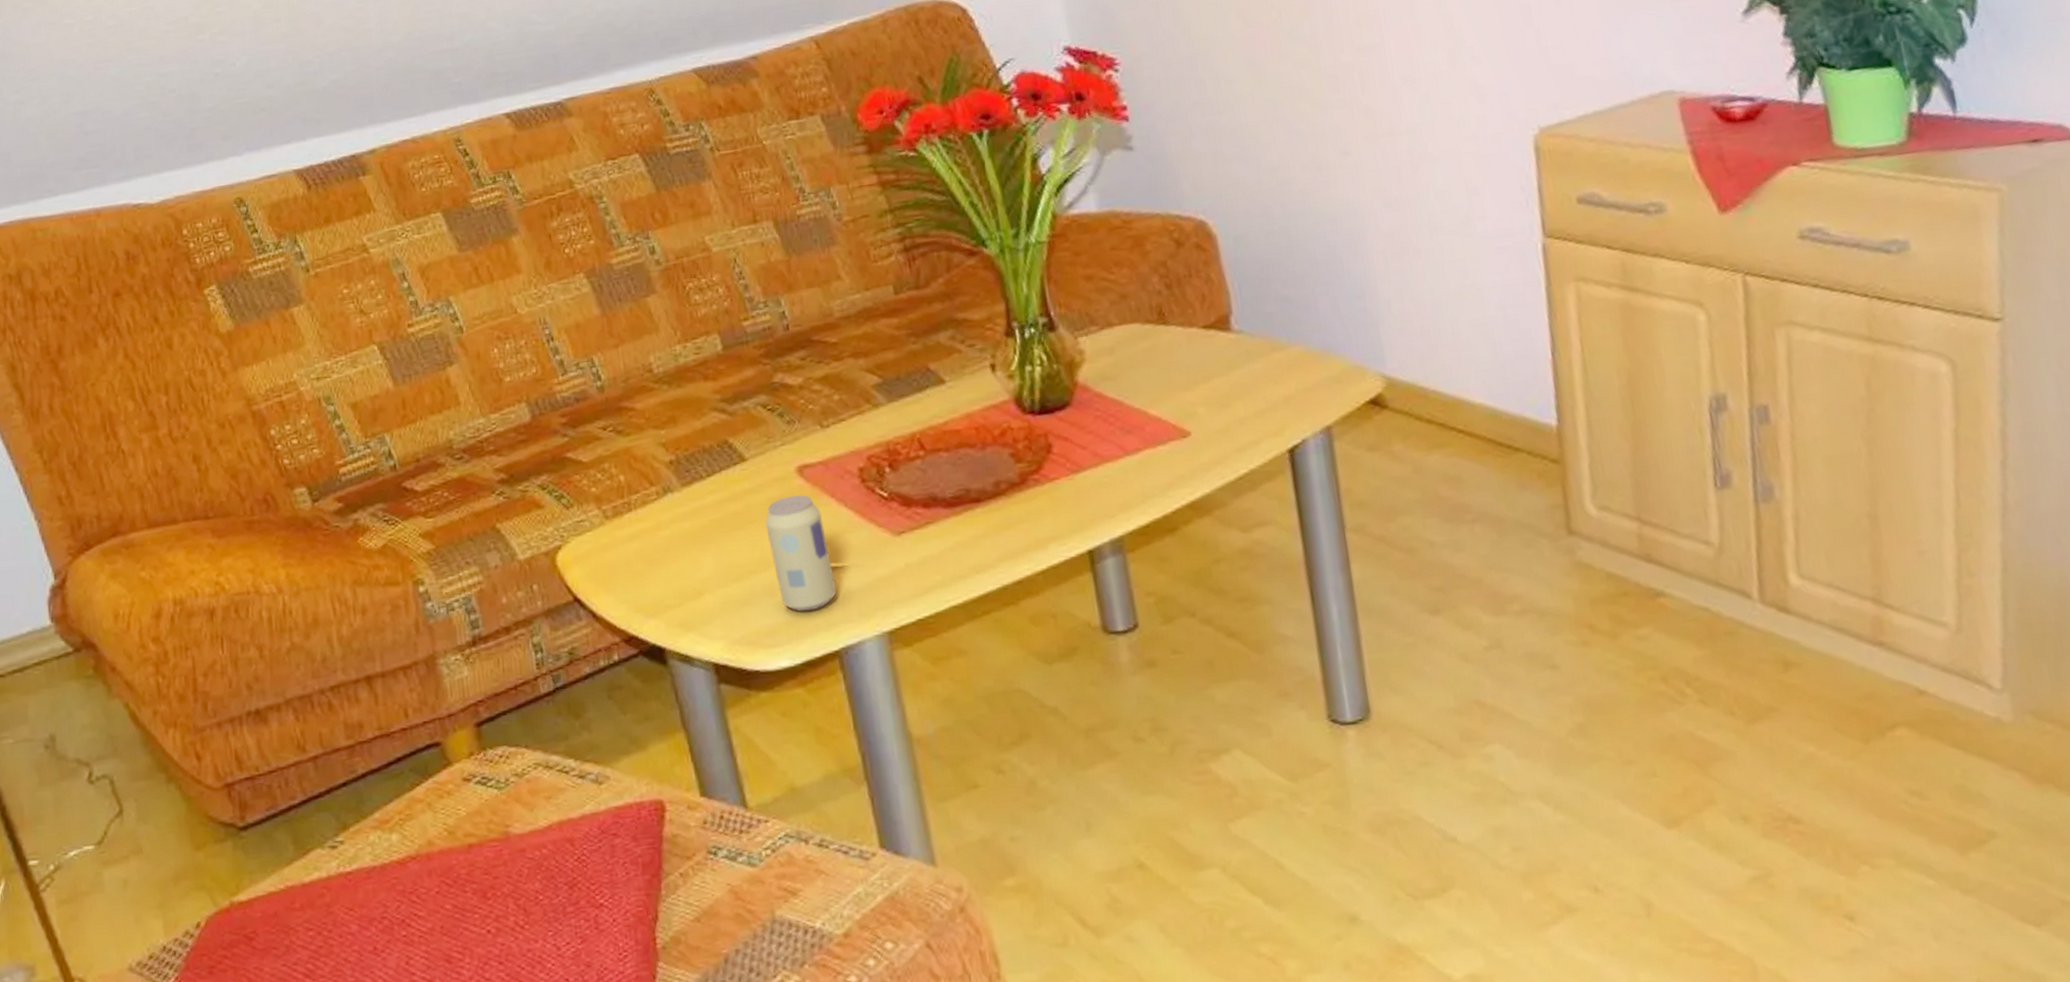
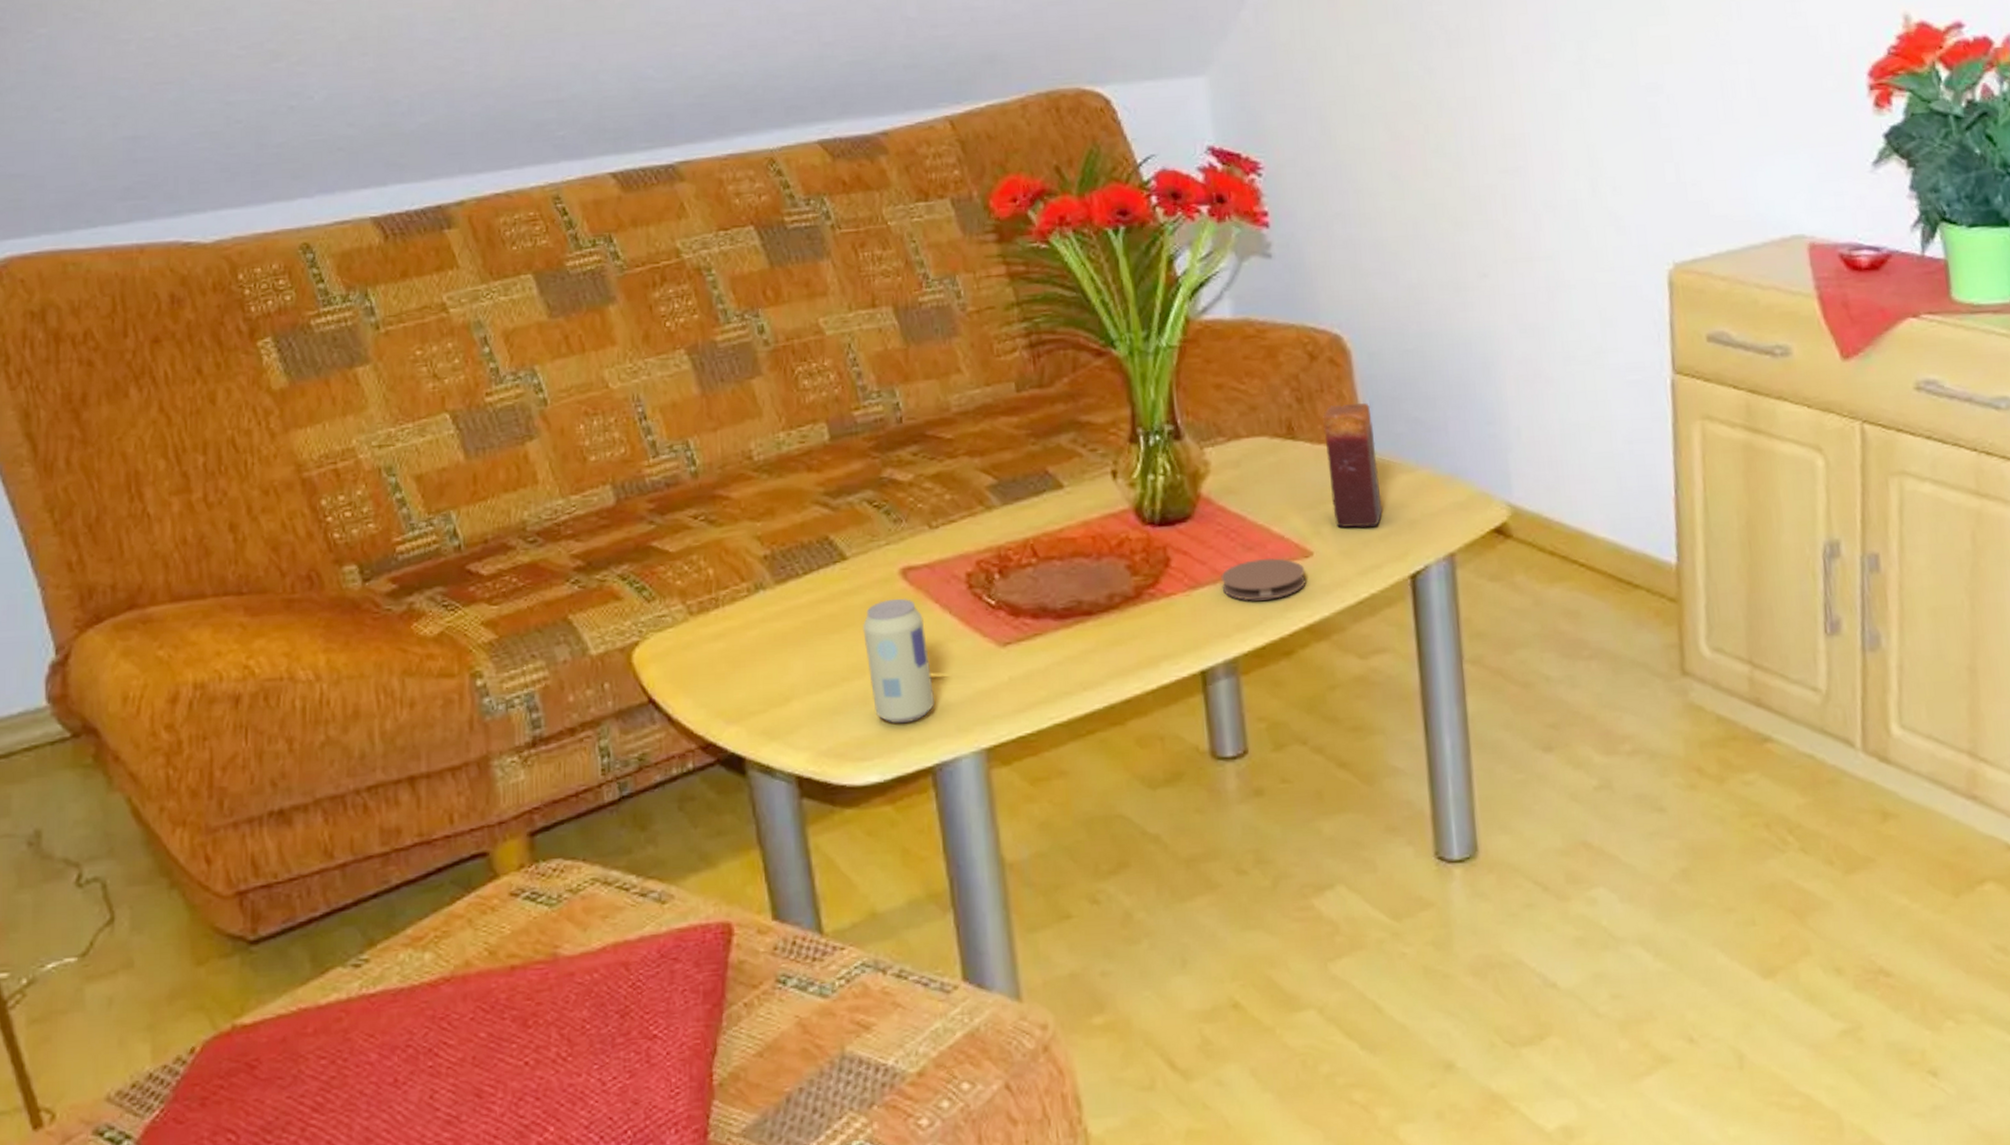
coaster: none [1102,439,1186,482] -> present [1221,557,1306,601]
candle: none [1191,285,1258,408] -> present [1322,403,1384,529]

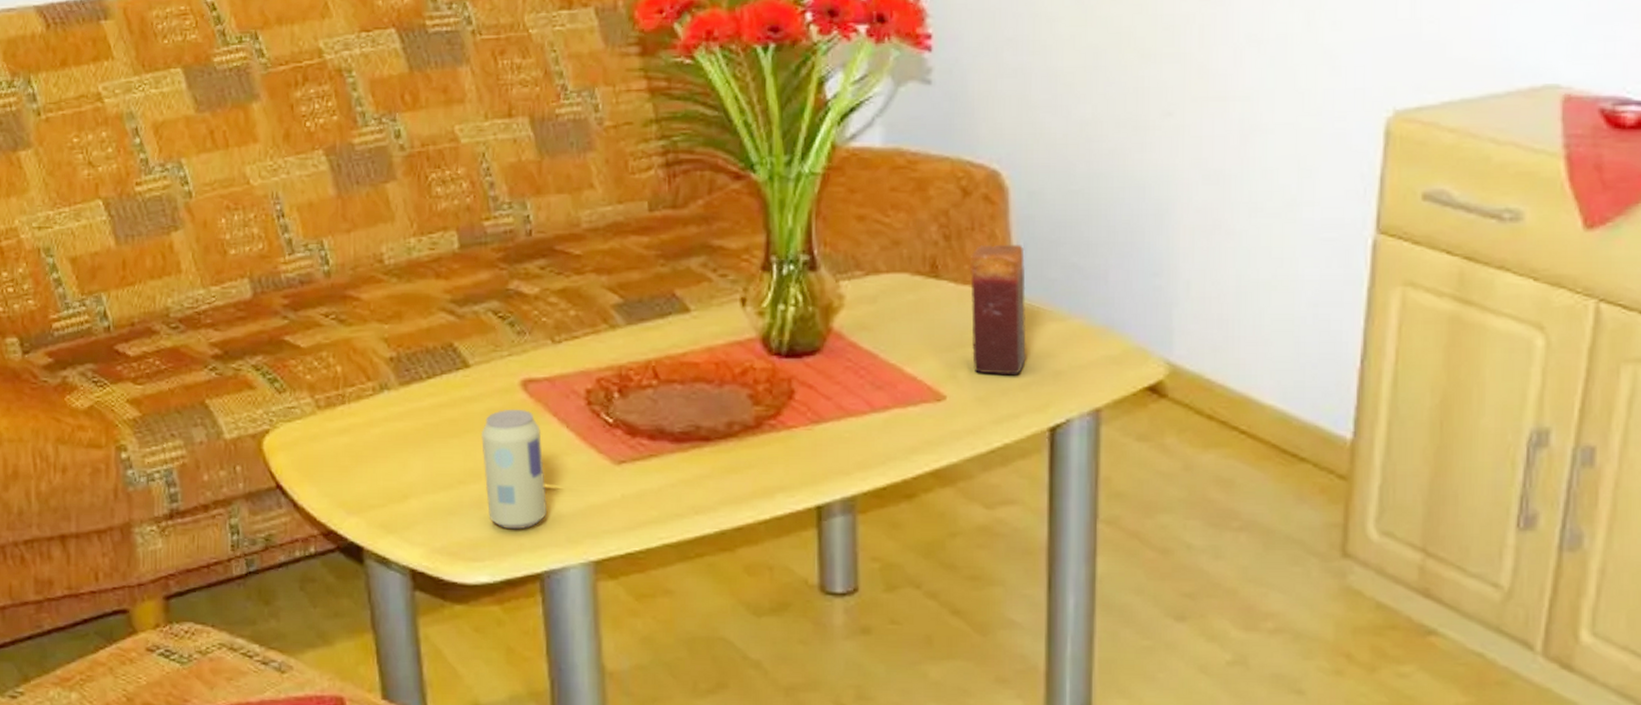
coaster: present [1221,557,1306,601] -> none [846,398,936,441]

